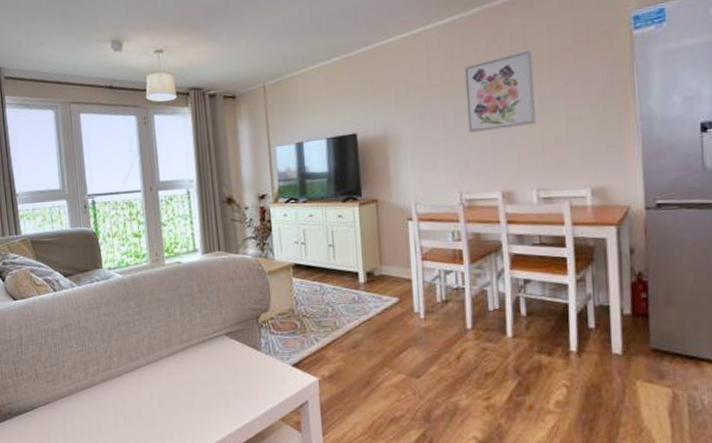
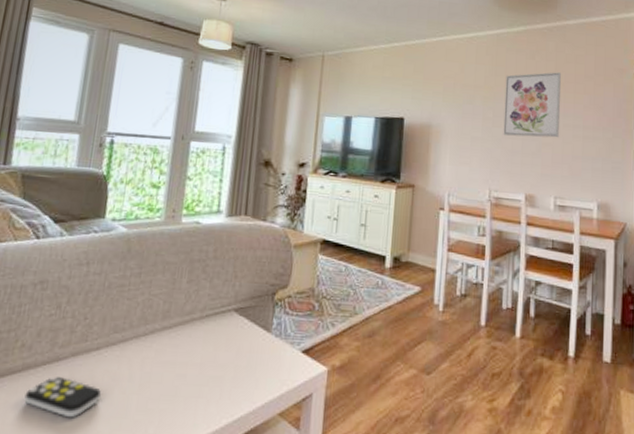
remote control: none [75,399,132,429] -> present [24,377,102,418]

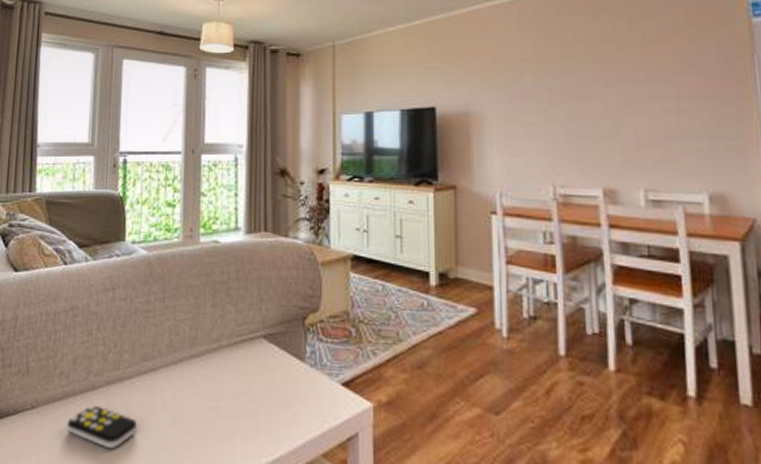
wall art: present [503,72,562,138] -> none [561,30,644,118]

